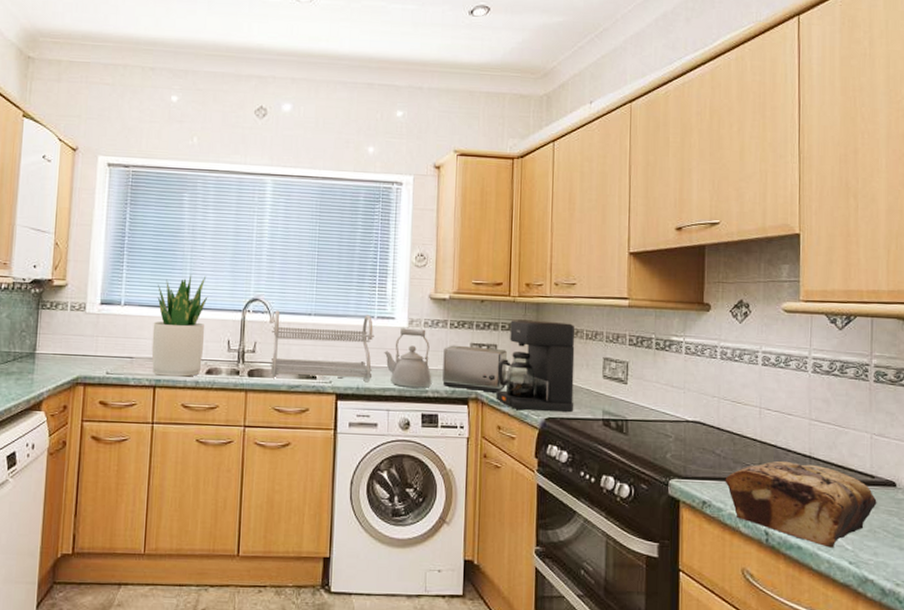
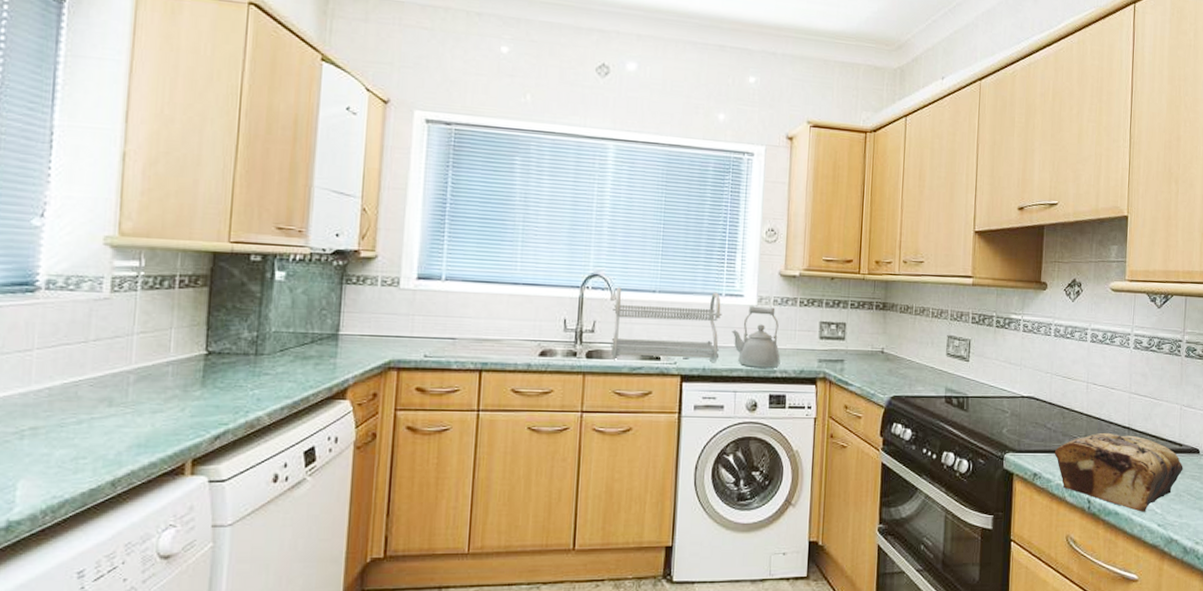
planter: present [151,275,208,378] -> none [477,247,542,360]
toaster: present [442,345,509,393] -> none [791,323,857,372]
coffee maker: present [496,319,575,413] -> none [844,297,921,391]

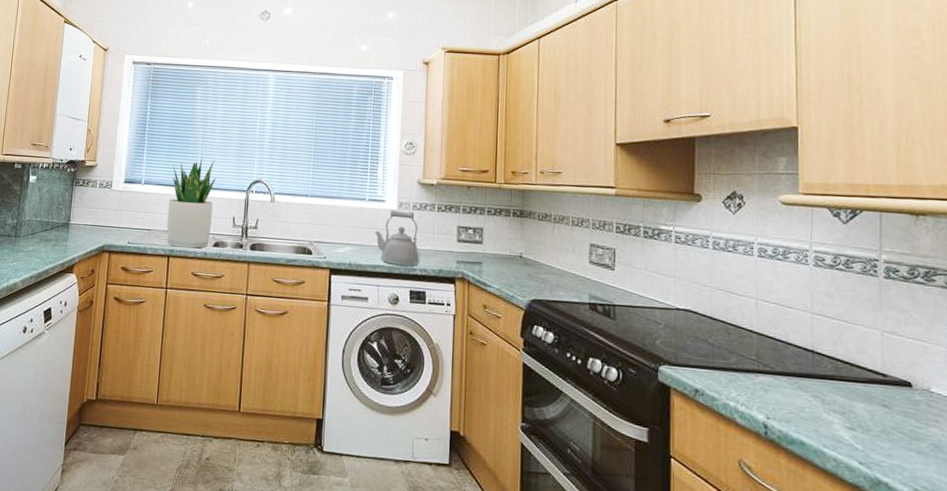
planter: none [477,247,542,360] -> present [166,158,217,249]
dish rack: present [610,287,722,363] -> none [270,191,366,260]
bread loaf: present [1054,432,1183,512] -> none [719,353,890,446]

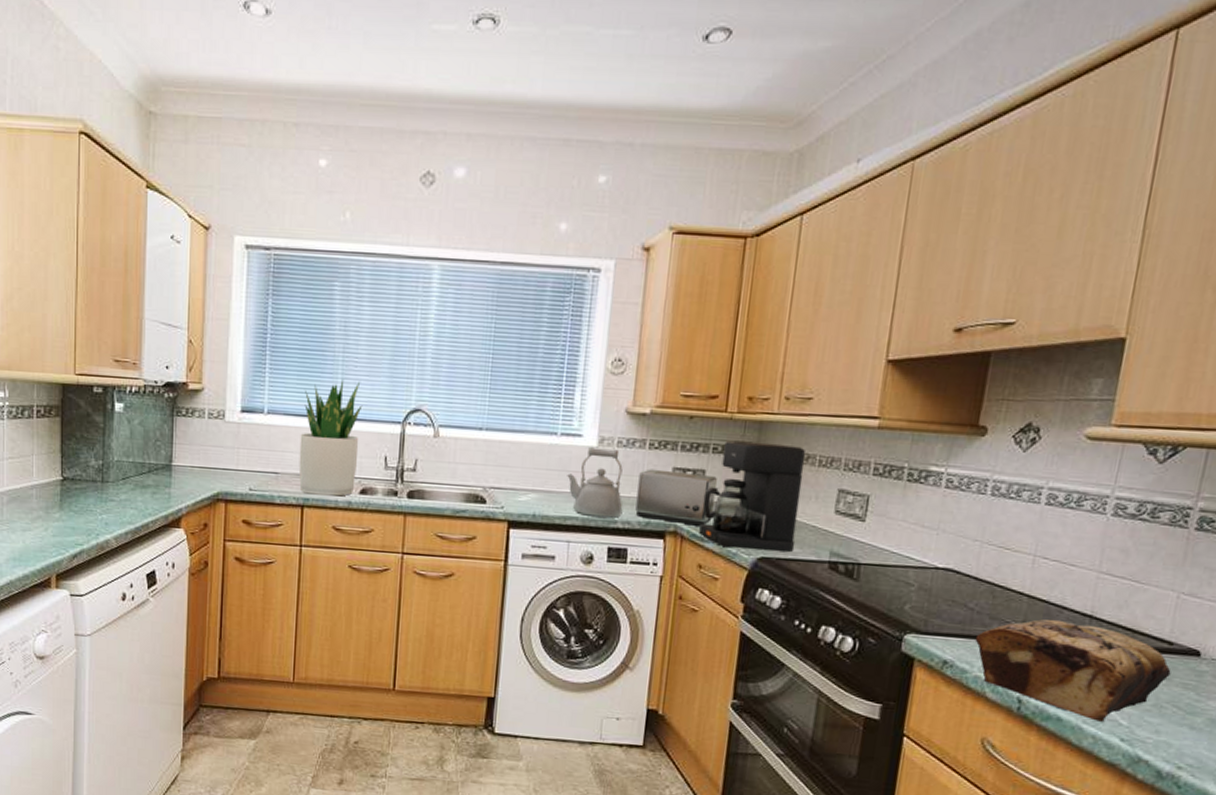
toaster: none [430,227,495,273] -> present [635,469,719,526]
coffee maker: none [482,205,561,296] -> present [699,440,805,553]
bread loaf: none [719,353,890,446] -> present [975,619,1171,722]

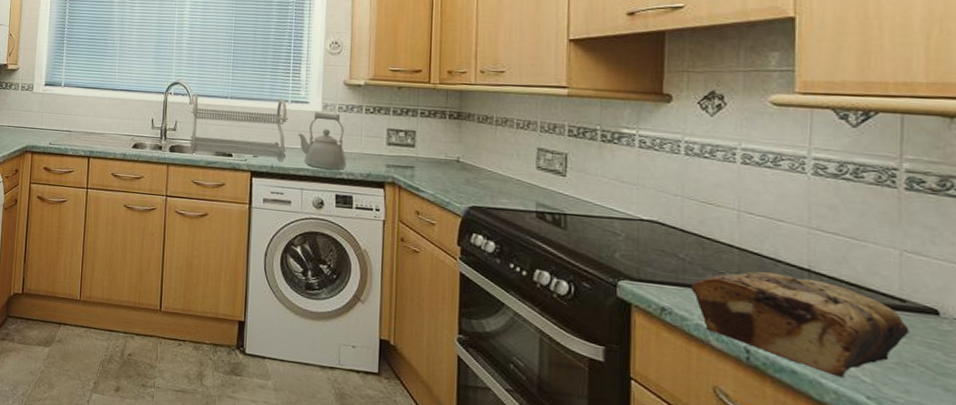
planter: present [298,380,363,497] -> none [86,61,135,150]
dish rack: none [433,423,557,510] -> present [189,93,288,162]
toaster: present [635,469,719,526] -> none [357,129,429,178]
coffee maker: present [699,440,805,553] -> none [414,106,504,203]

